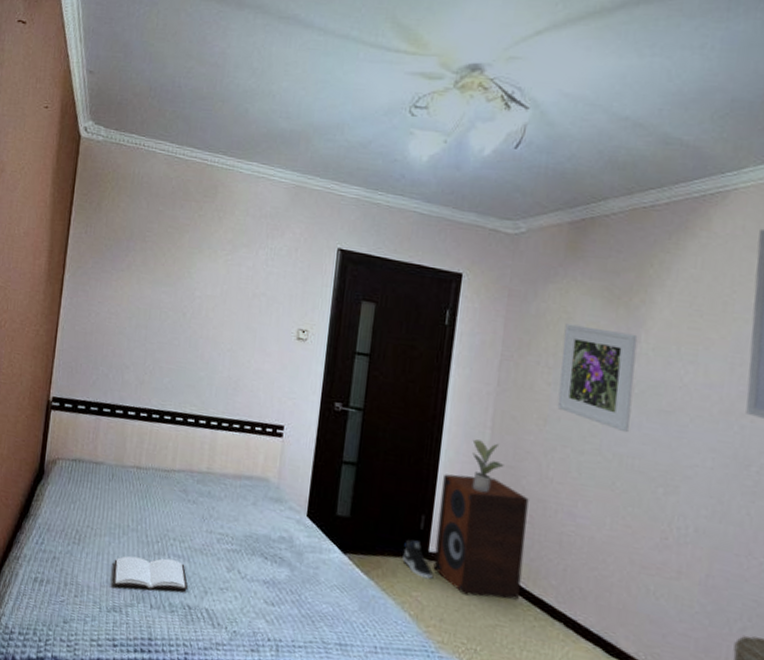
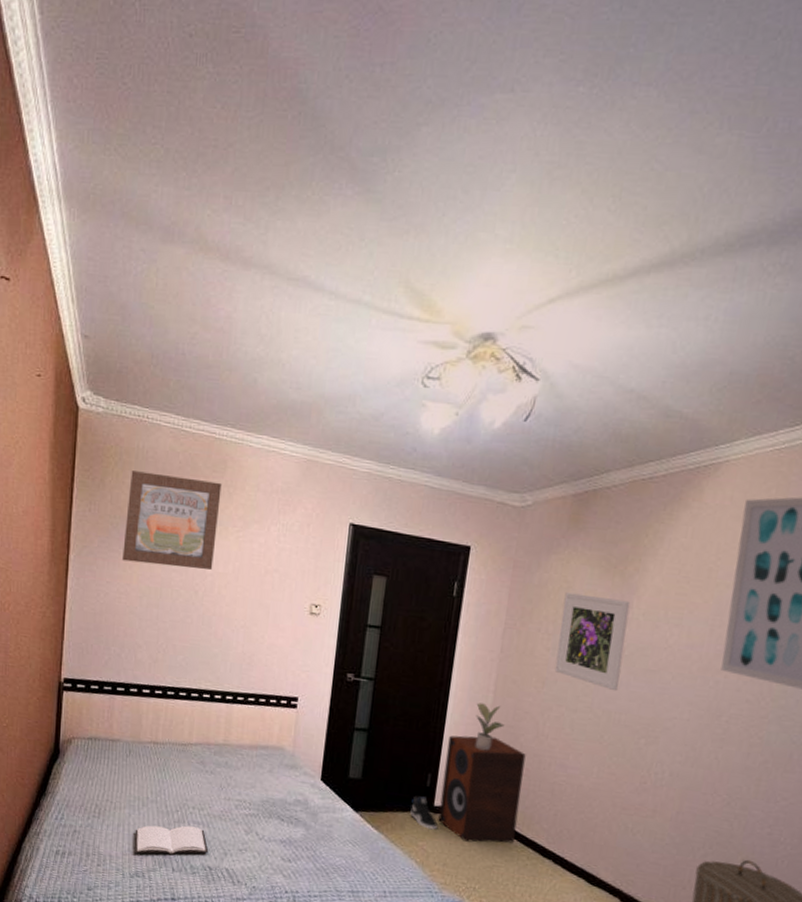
wall art: none [114,195,212,292] -> present [122,470,222,570]

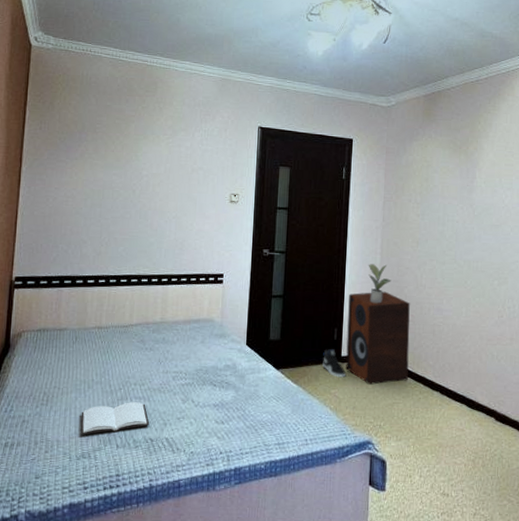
wall art: present [122,470,222,570] -> none [69,94,154,172]
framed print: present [554,592,631,692] -> none [425,169,474,244]

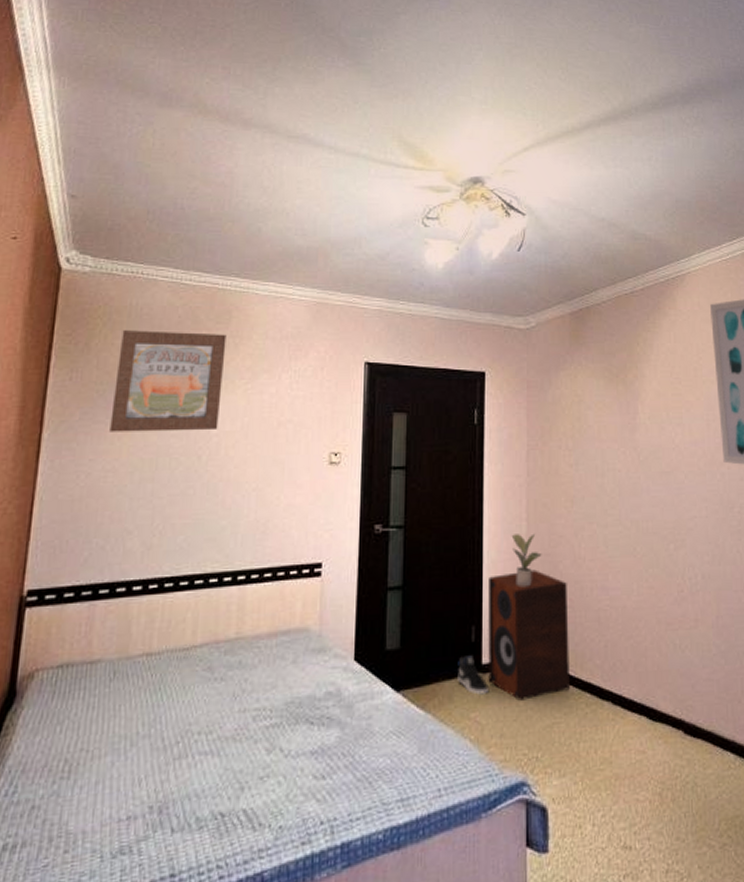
wall art: none [69,94,154,172] -> present [109,330,227,432]
book: present [80,402,150,435] -> none [118,759,220,819]

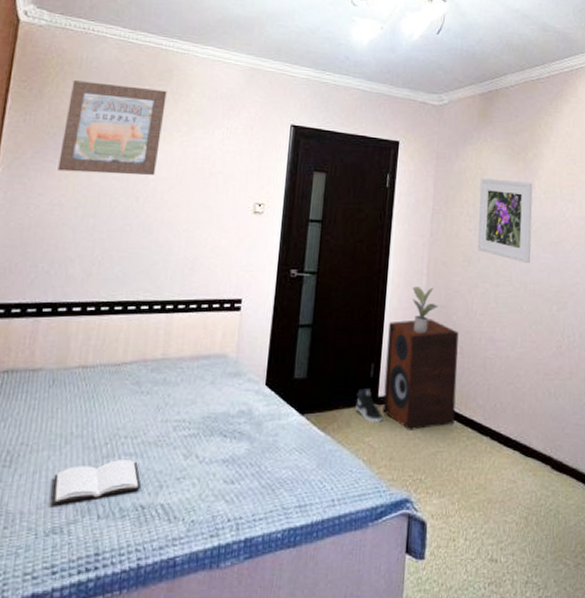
book: none [118,759,220,819] -> present [52,460,142,504]
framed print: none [578,406,641,499] -> present [477,178,533,264]

